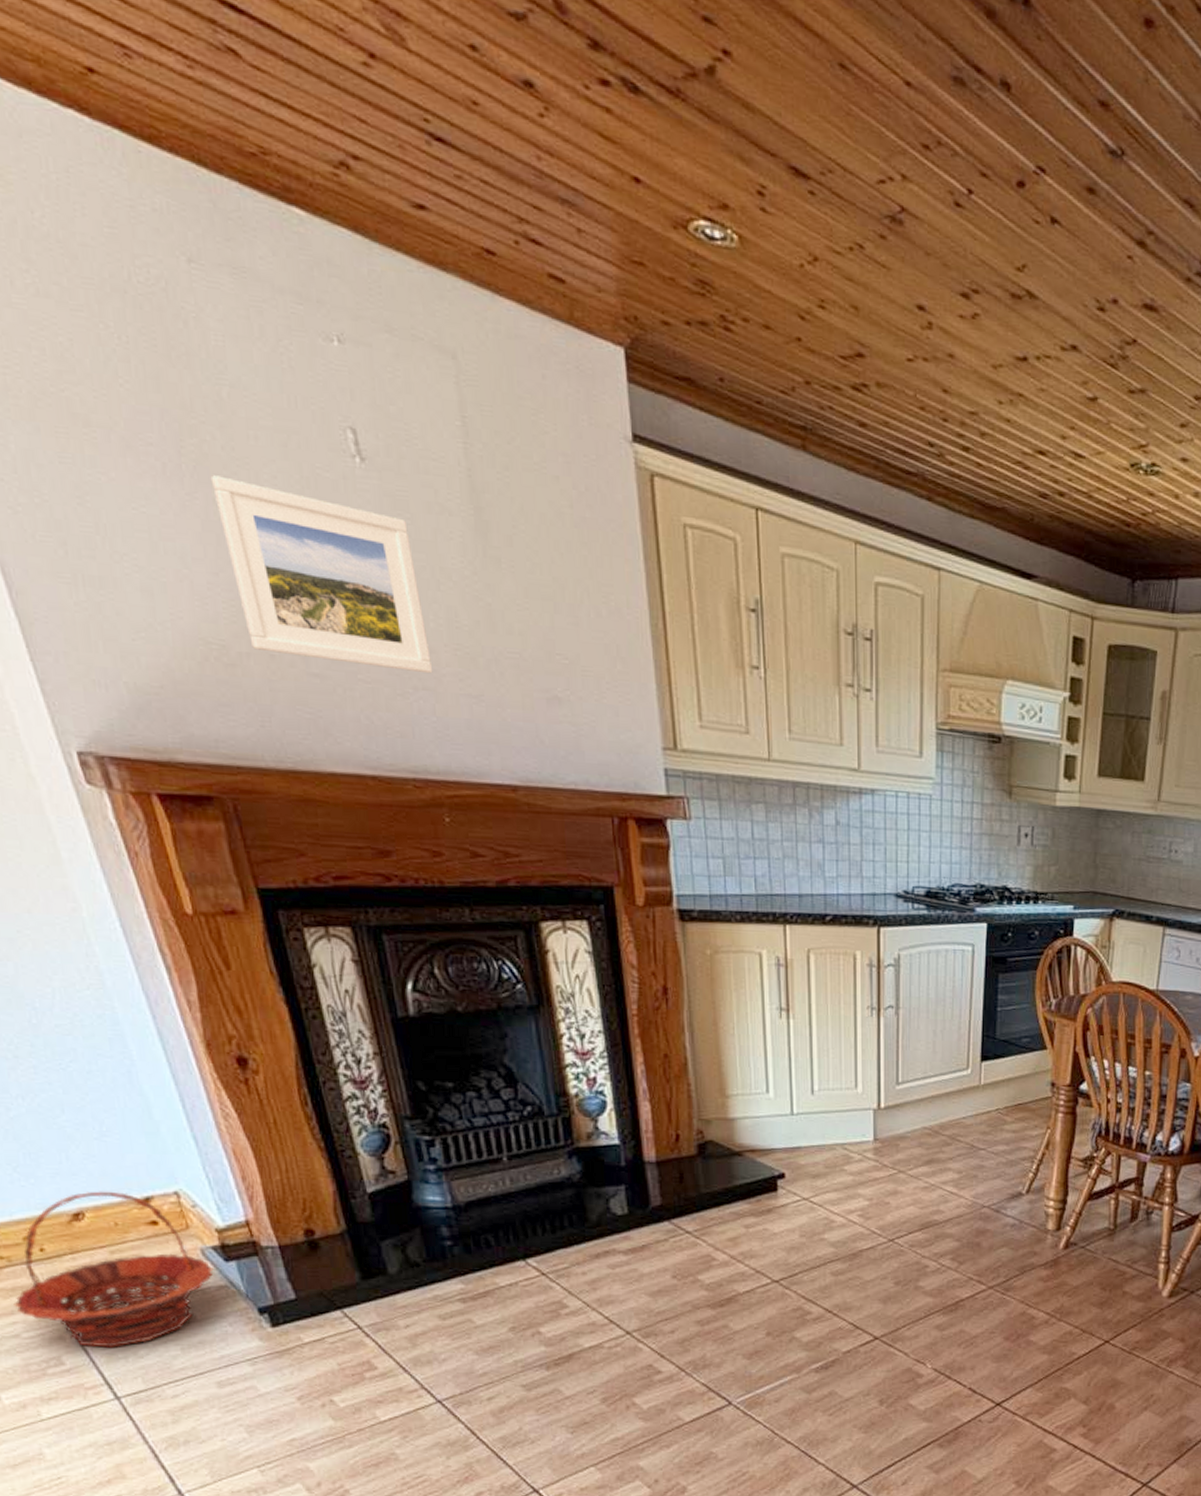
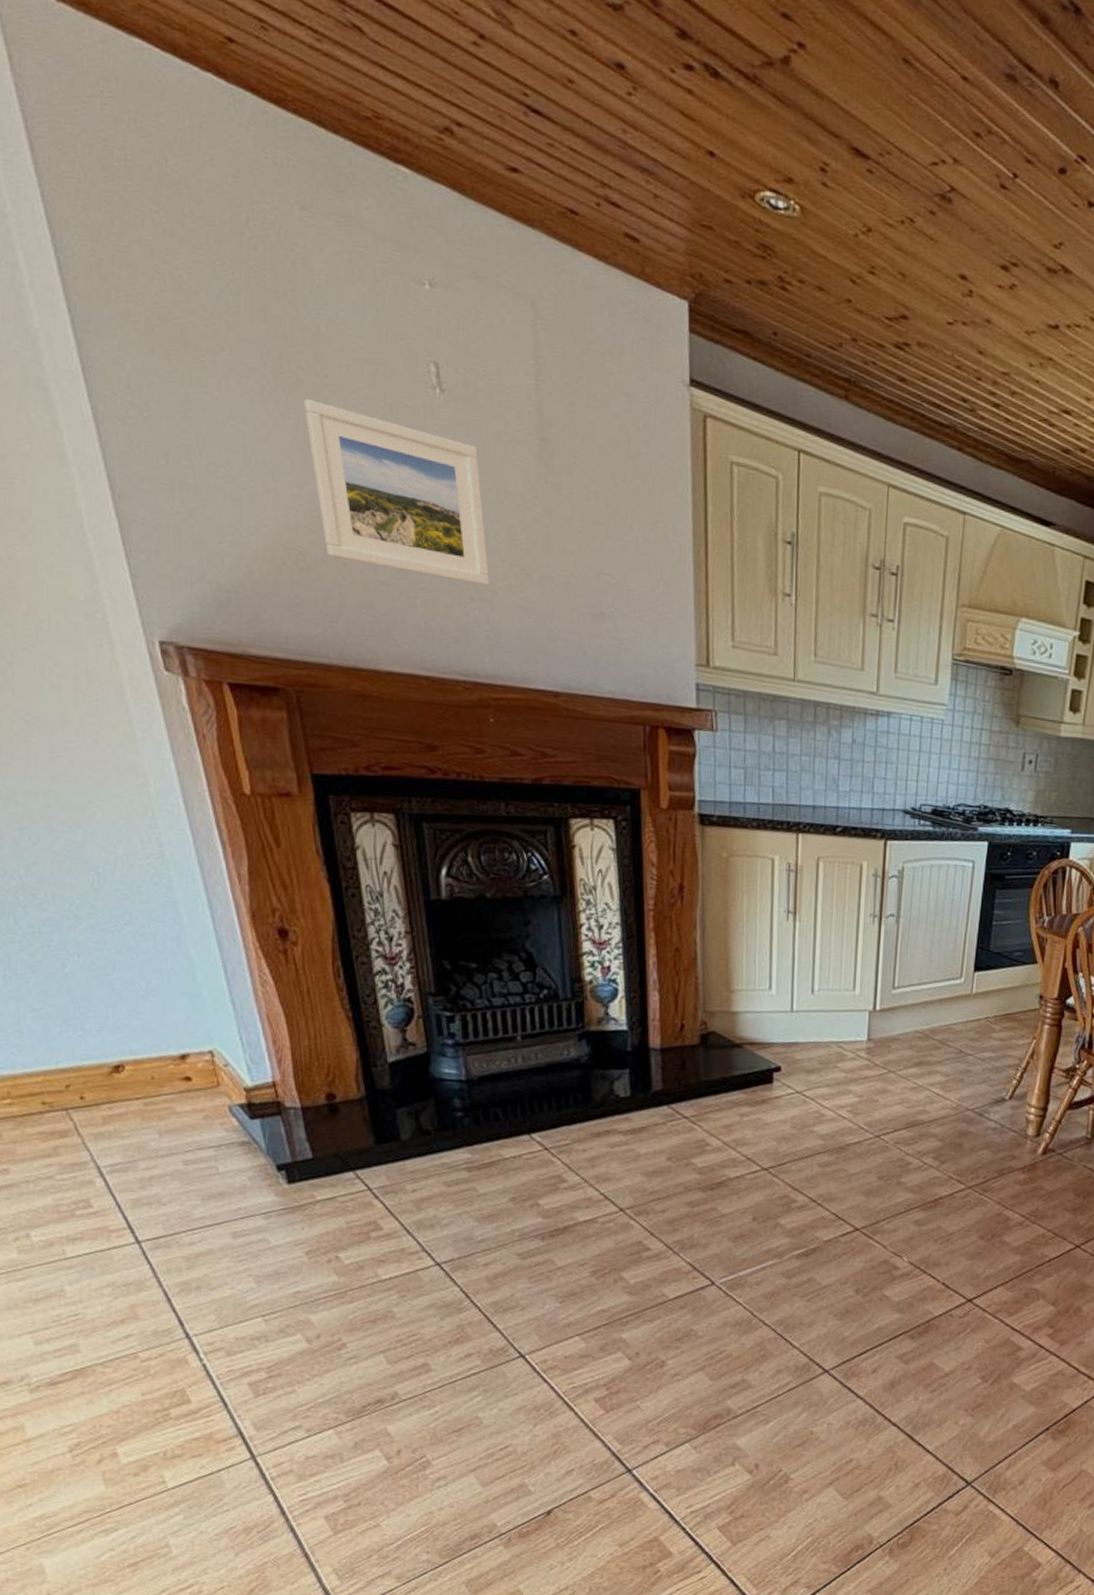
basket: present [14,1191,214,1349] -> none [51,1046,239,1195]

